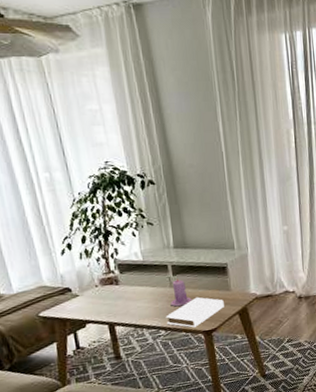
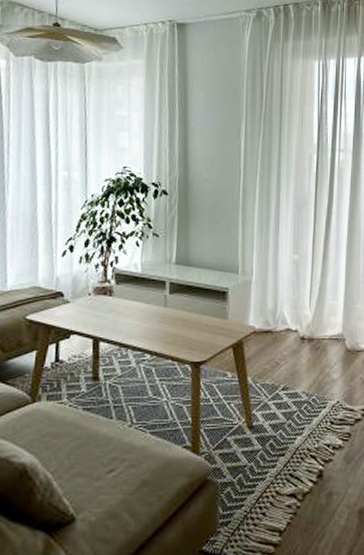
book: present [165,297,224,328] -> none [153,321,219,356]
candle: present [170,278,192,307] -> none [161,297,185,329]

